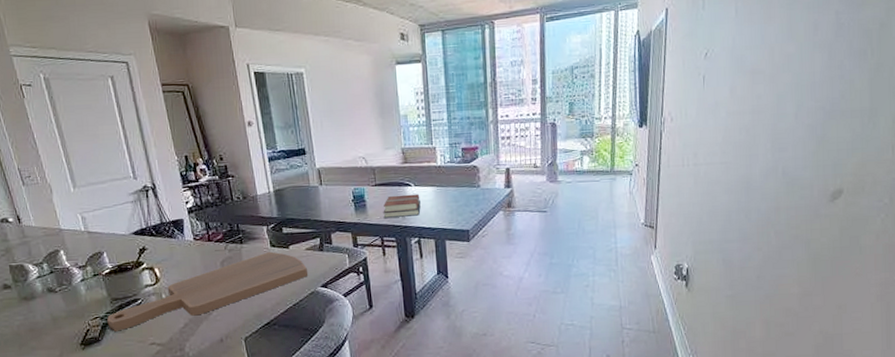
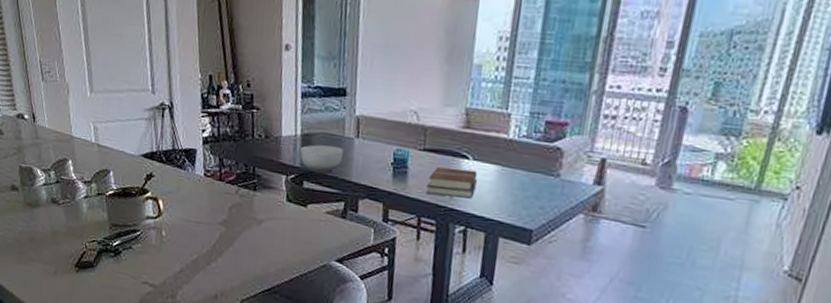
cutting board: present [107,251,309,332] -> none [104,206,324,263]
bowl: none [274,194,312,220] -> present [299,144,344,175]

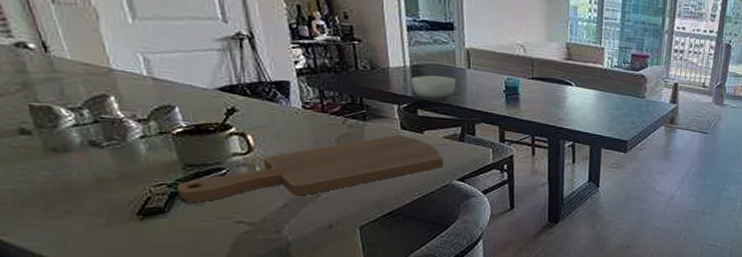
cutting board: none [104,206,324,263] -> present [177,134,444,204]
books: present [426,167,478,199] -> none [537,92,580,119]

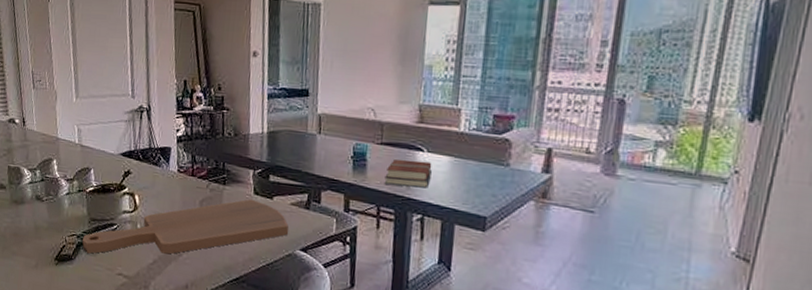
bowl: present [410,75,457,103] -> none [266,141,307,168]
books: none [537,92,580,119] -> present [384,159,432,188]

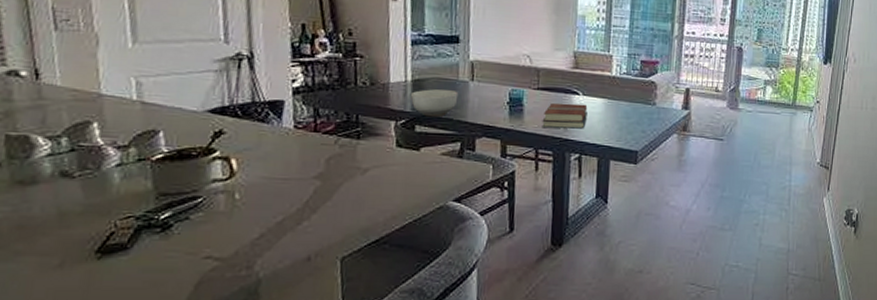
cutting board: present [82,199,289,255] -> none [145,152,440,238]
bowl: none [266,141,307,168] -> present [410,88,459,117]

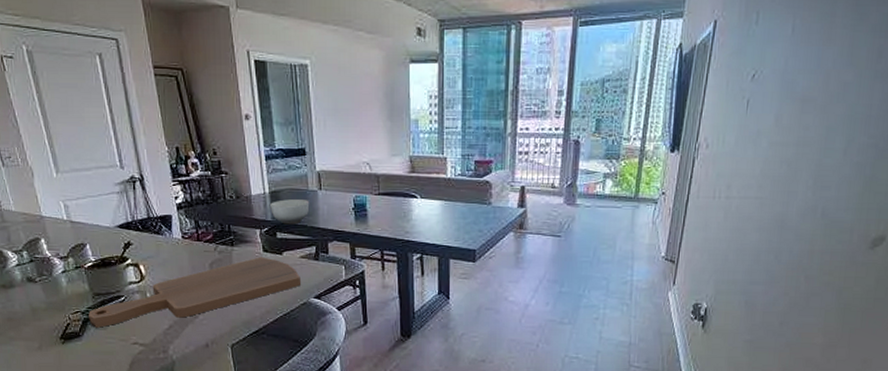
cutting board: none [145,152,440,238] -> present [88,257,302,328]
books: present [542,103,588,129] -> none [385,206,426,231]

